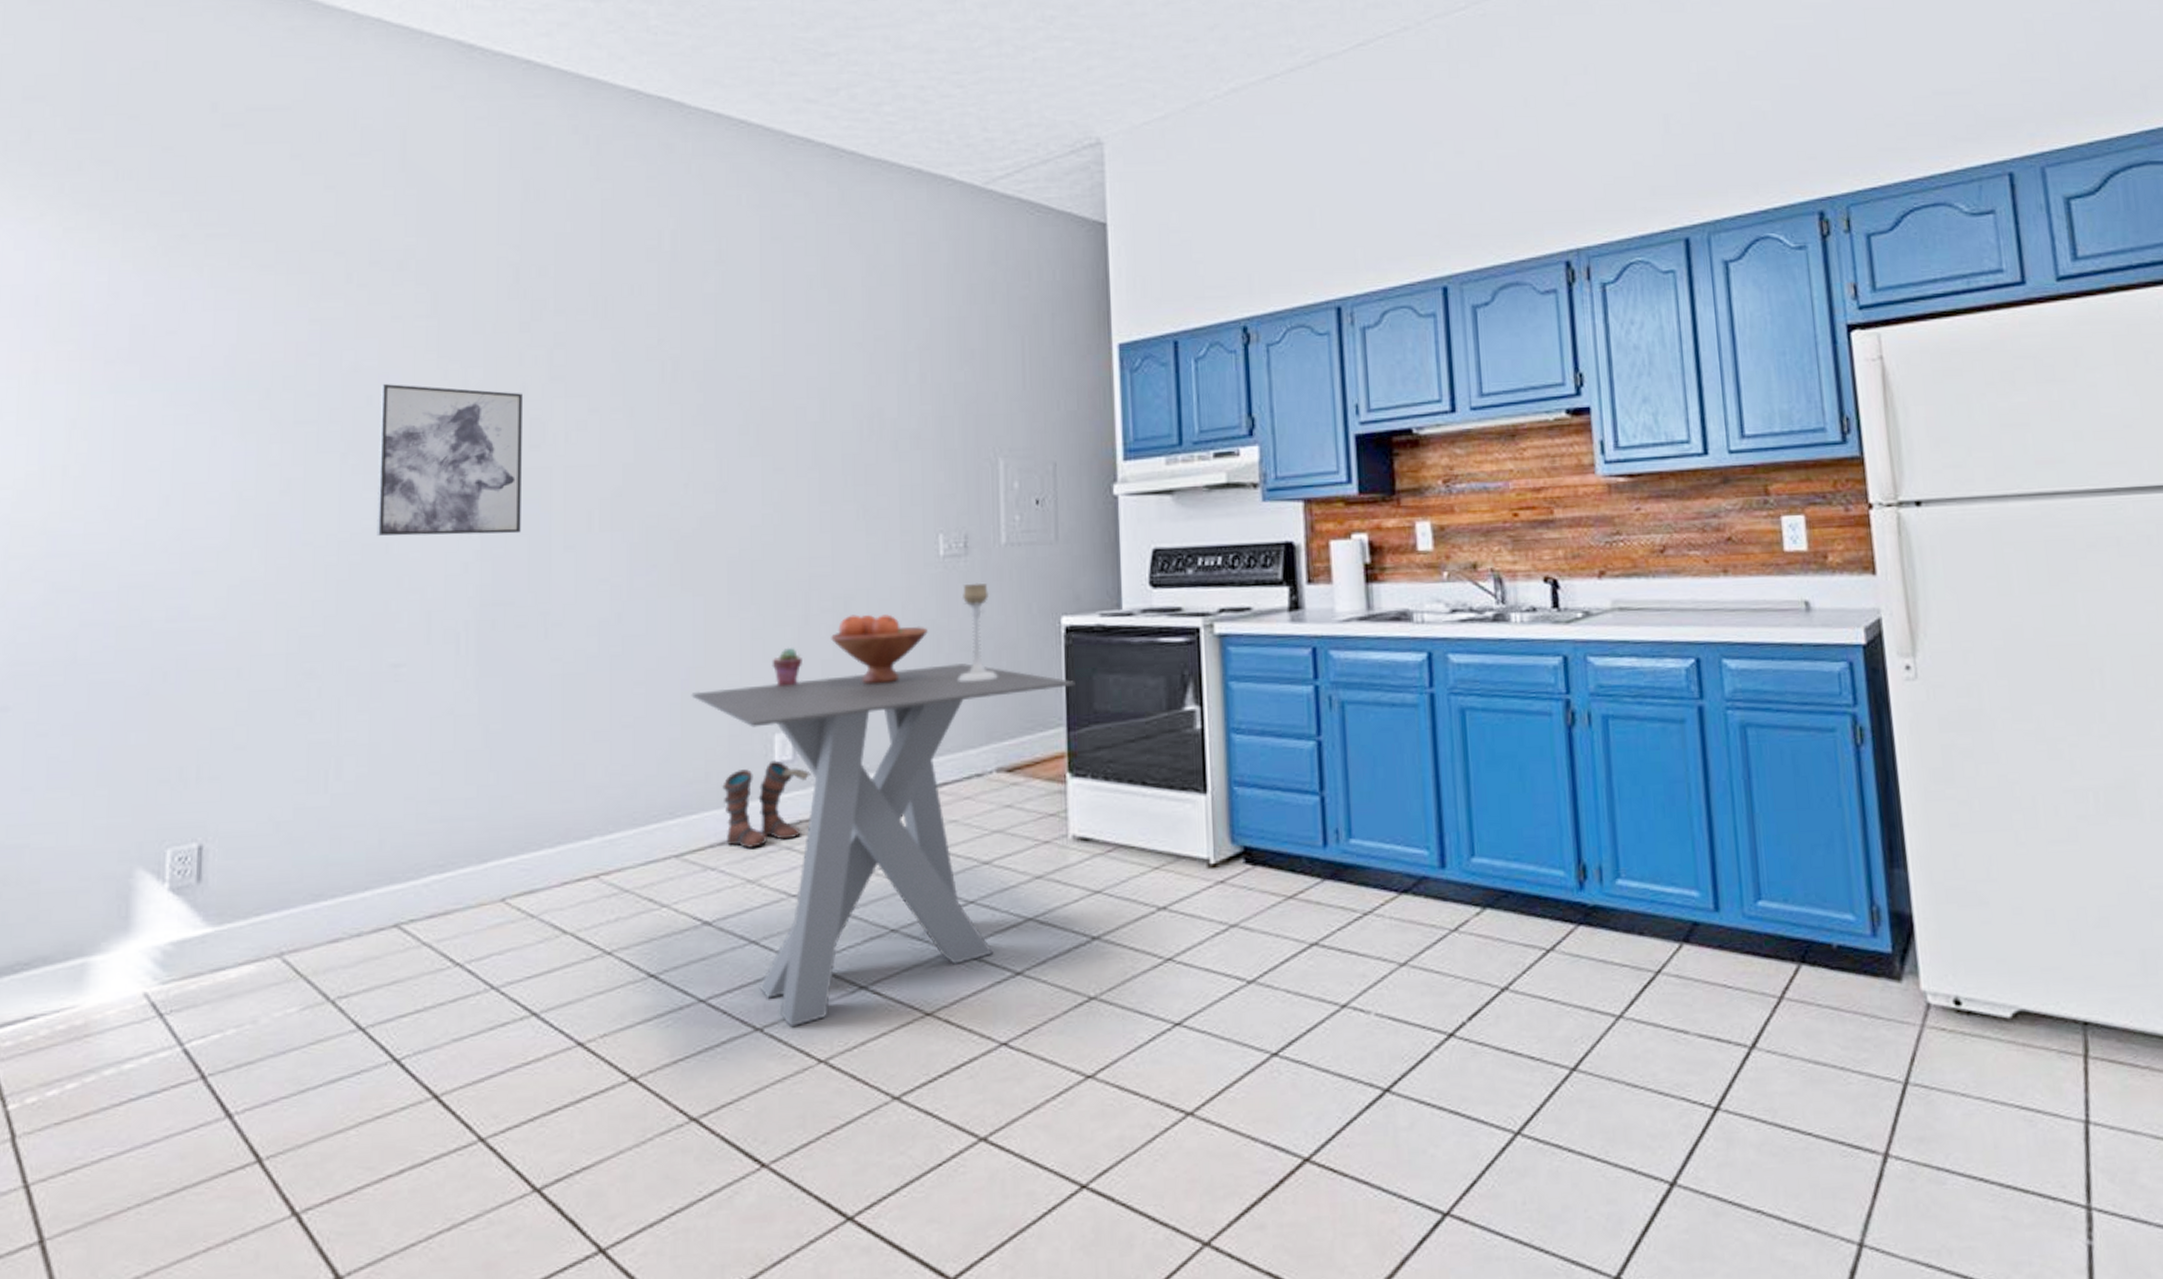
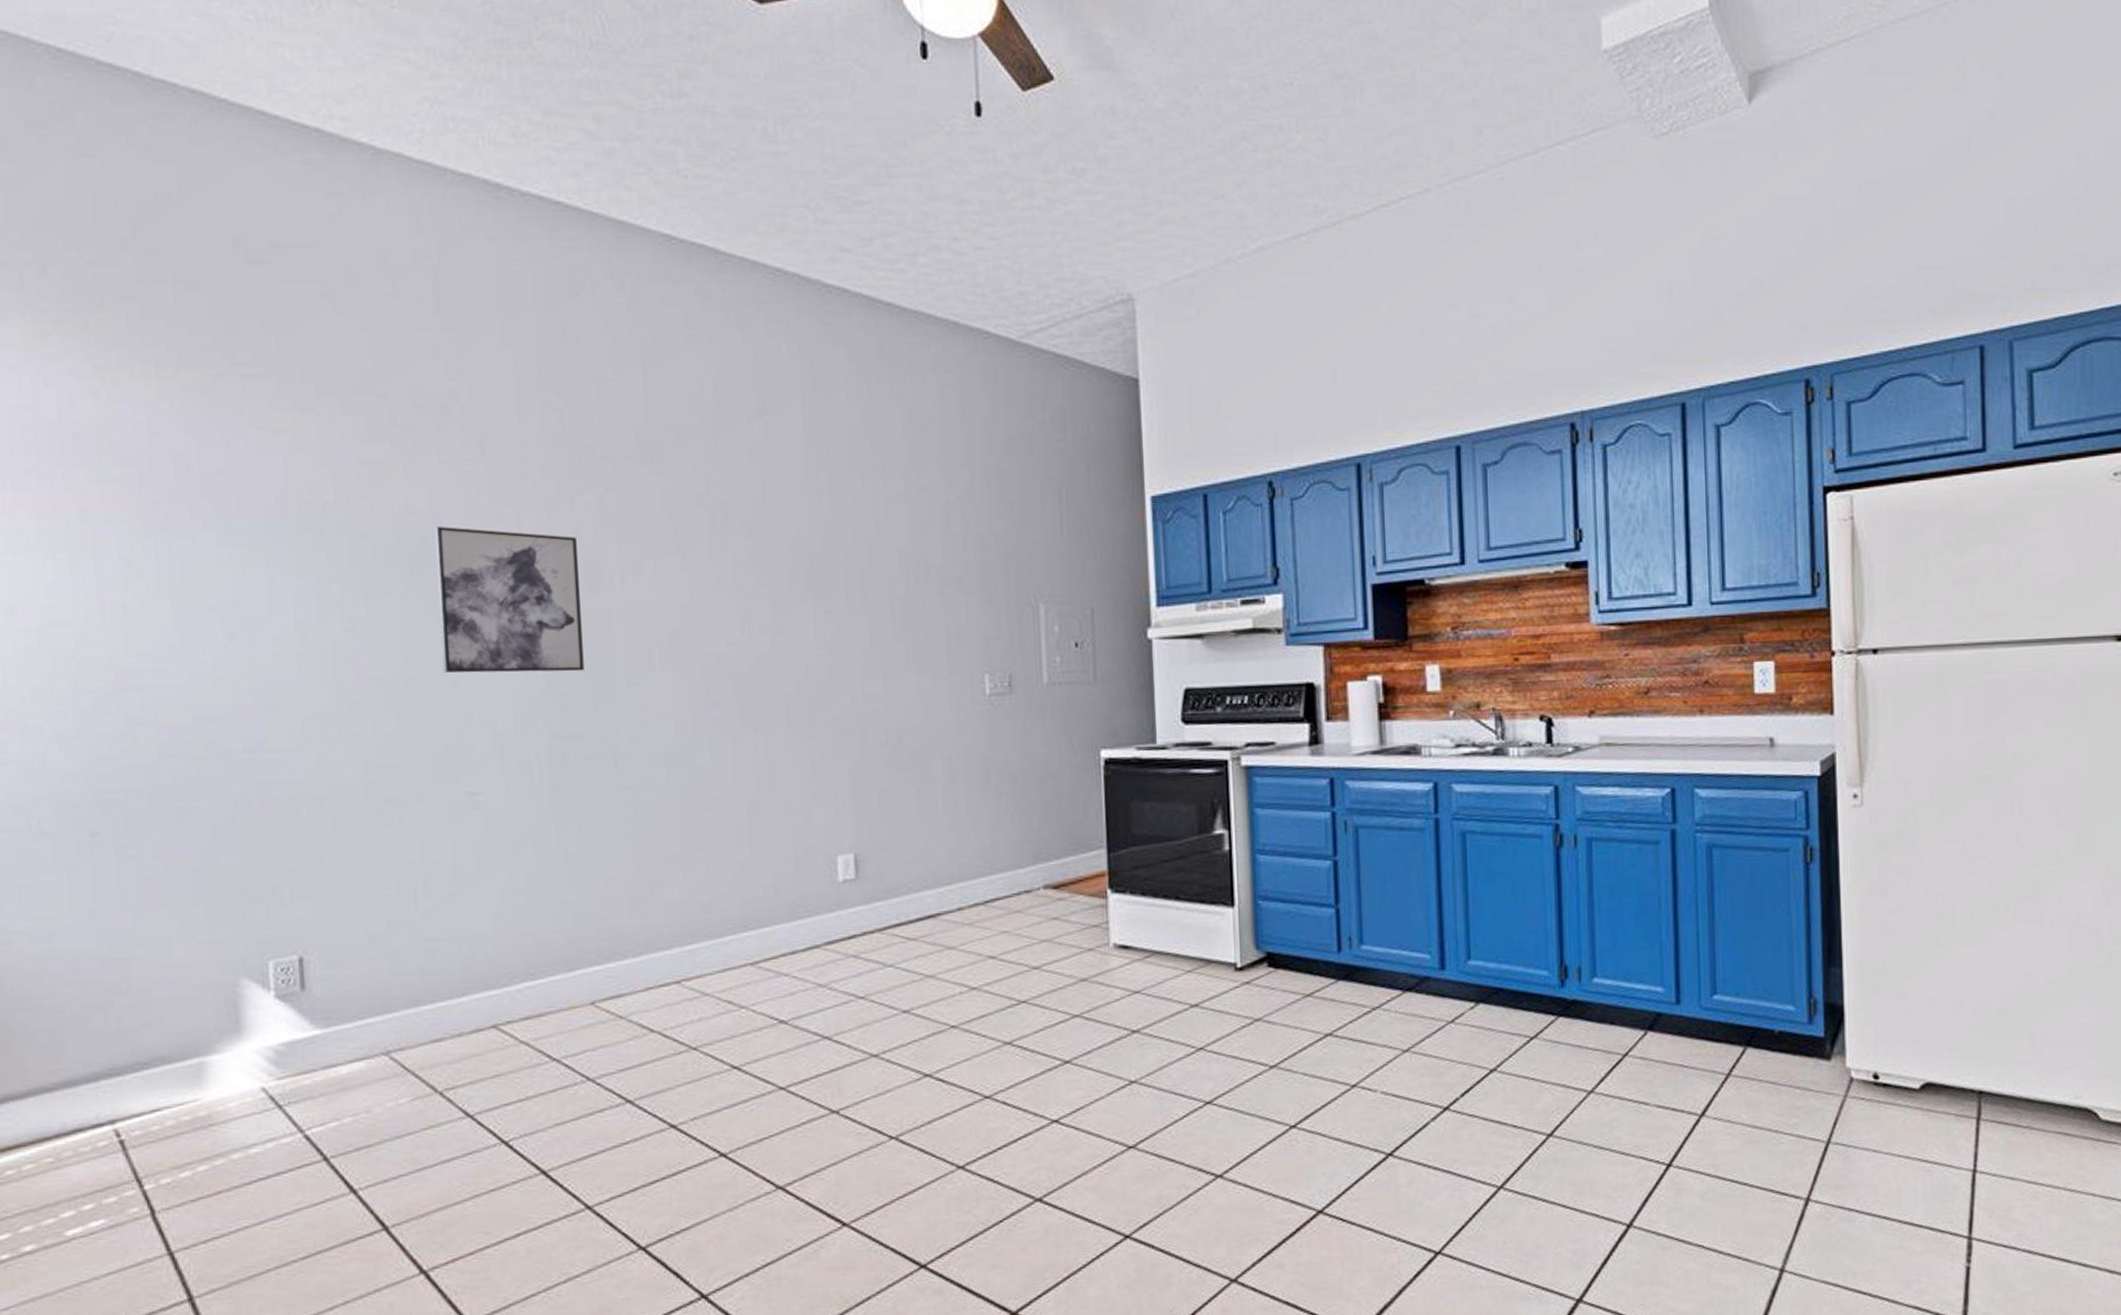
dining table: present [691,663,1075,1028] -> none [757,792,1114,1110]
boots: present [721,760,811,848] -> none [790,879,873,957]
potted succulent: present [772,647,802,687] -> none [831,777,861,813]
fruit bowl: present [831,614,928,685] -> none [886,747,977,811]
candle holder: present [958,583,998,682] -> none [1006,719,1043,809]

